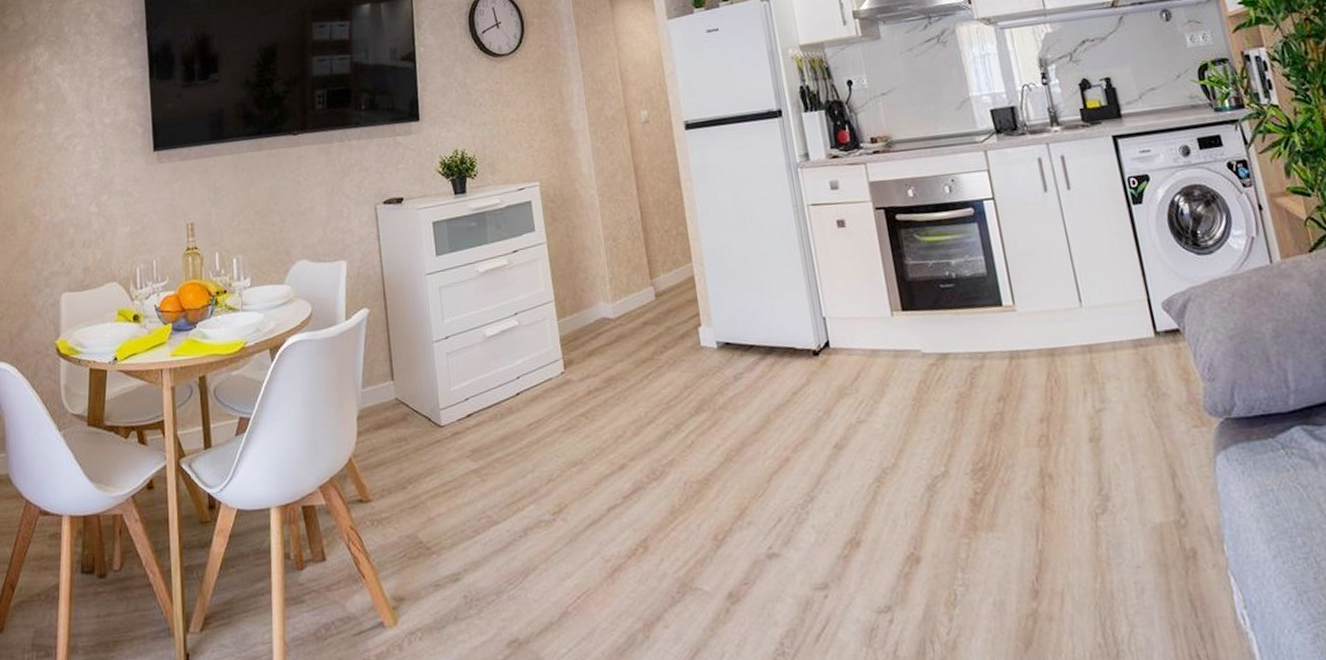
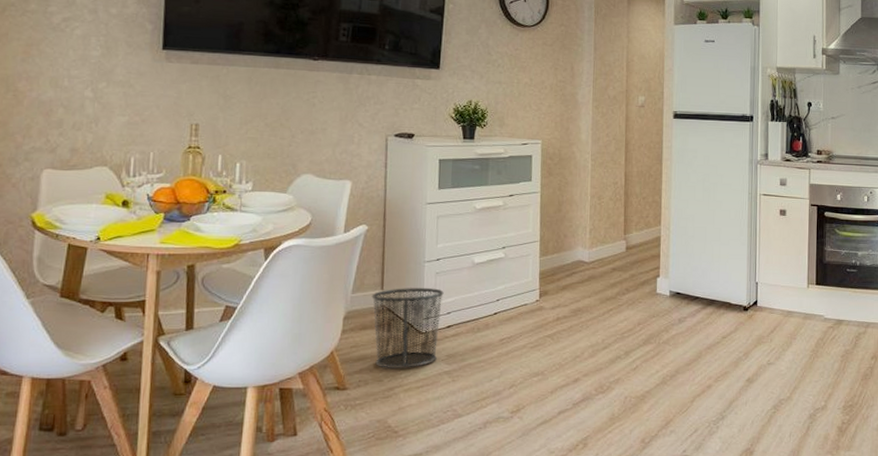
trash can: none [382,371,461,473] -> present [371,288,444,368]

